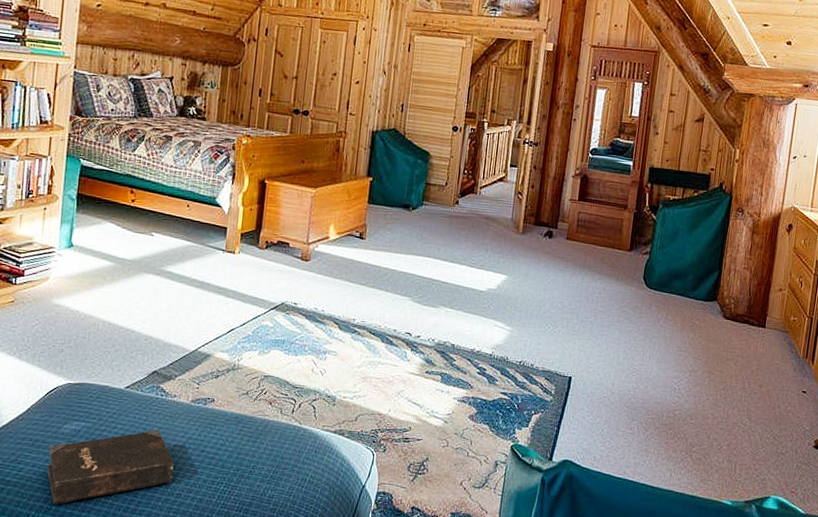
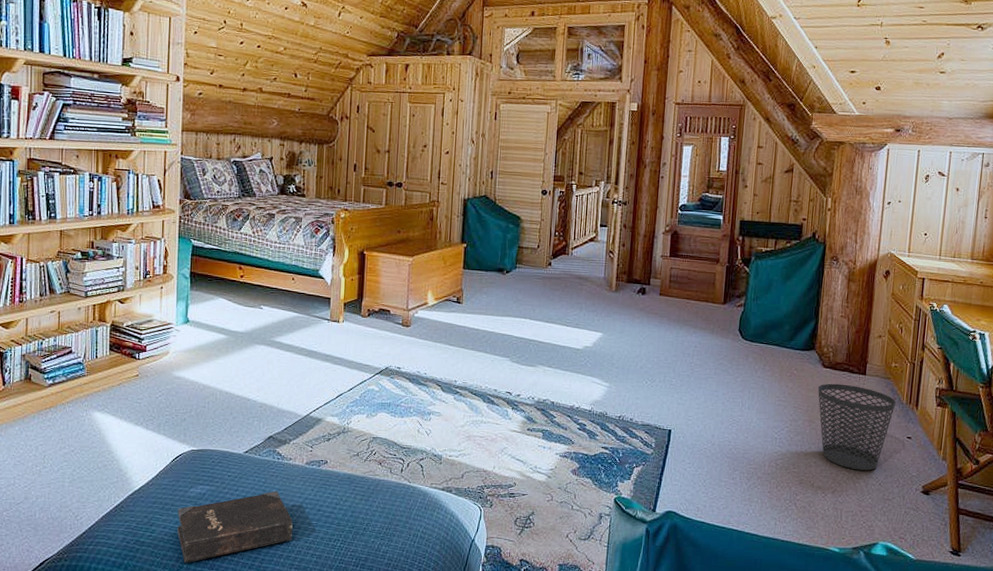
wastebasket: none [718,335,793,424] -> present [818,383,896,471]

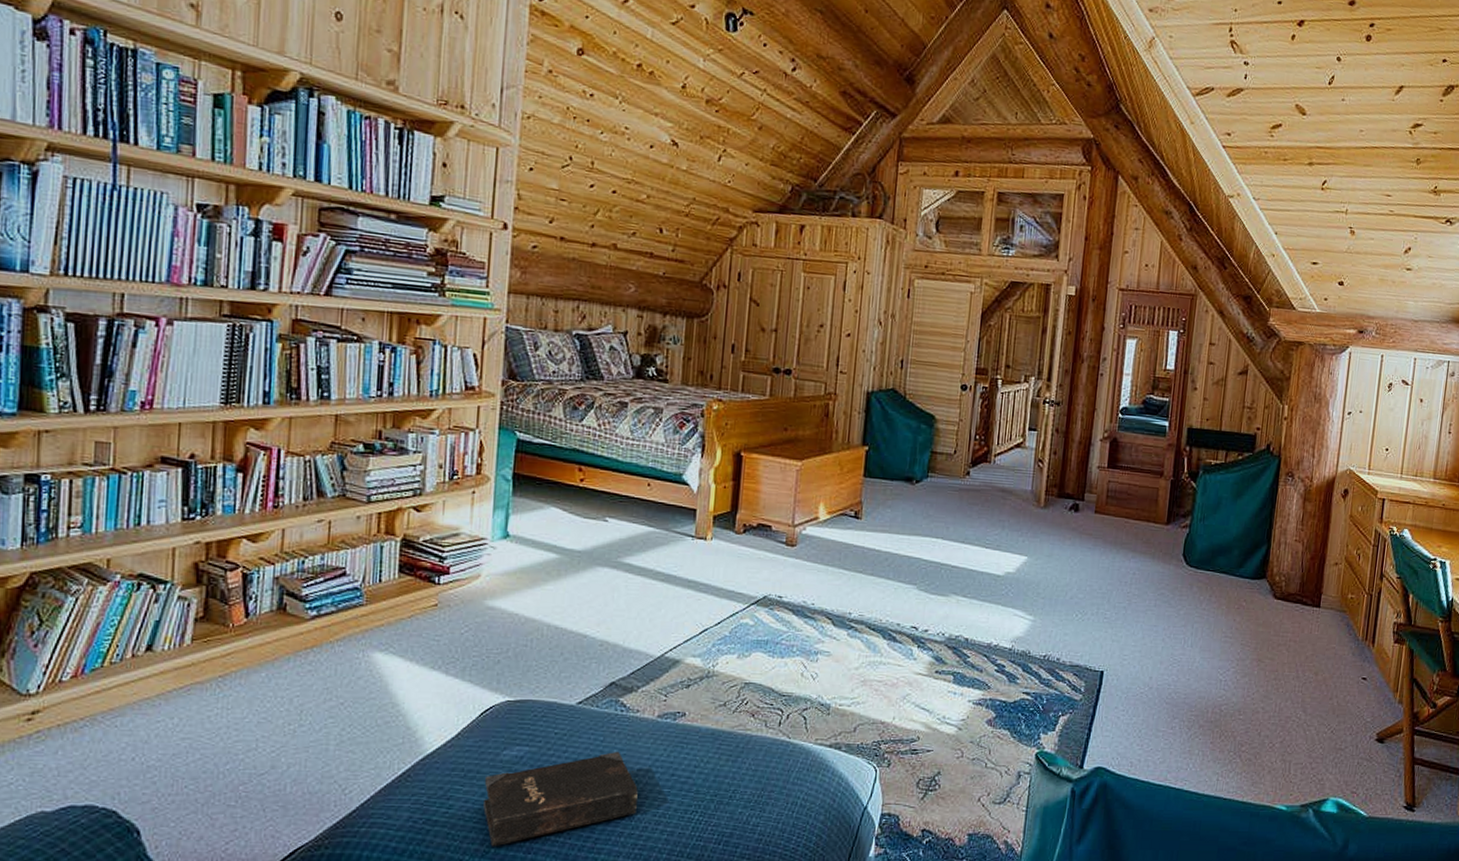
wastebasket: present [818,383,896,471] -> none [1268,617,1352,717]

